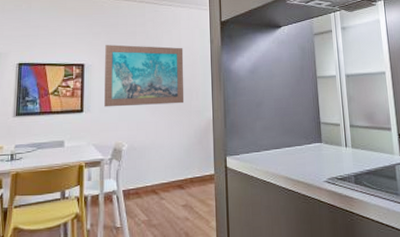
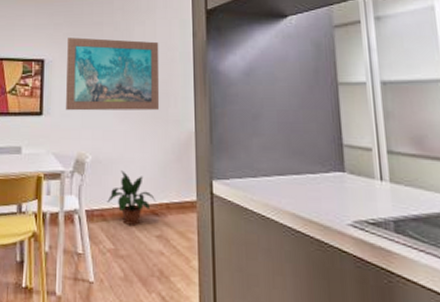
potted plant: none [141,154,183,199] -> present [107,170,157,225]

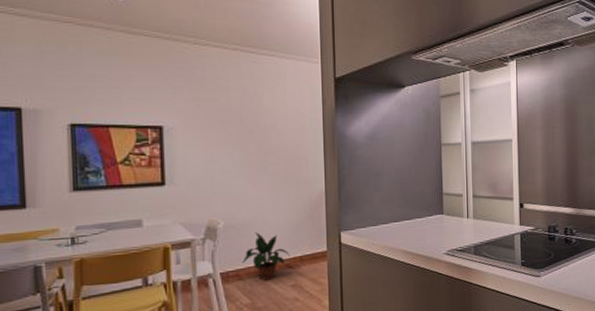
wall art: present [66,37,160,111] -> none [190,103,292,179]

